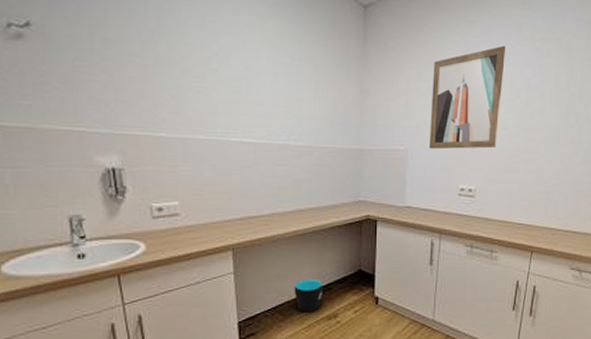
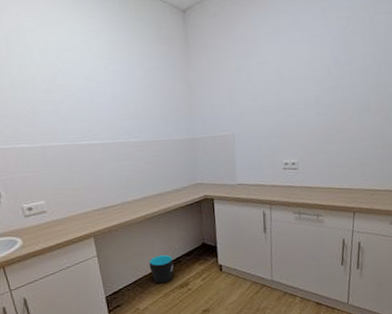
wall art: present [429,45,506,150] -> none [249,29,314,131]

